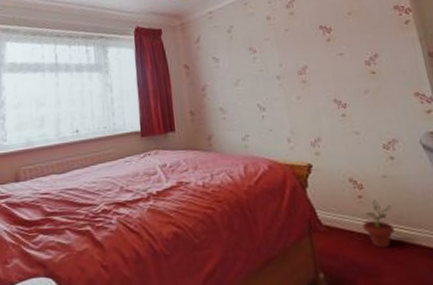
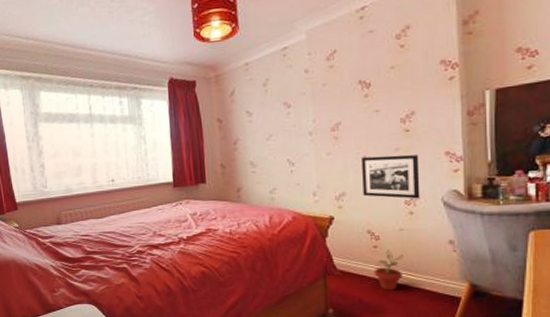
picture frame: none [332,96,398,143] -> present [362,155,420,199]

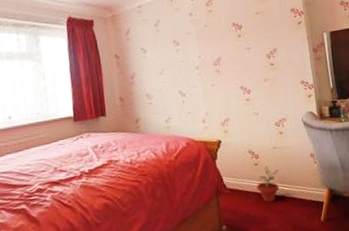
picture frame: present [362,155,420,199] -> none [240,84,286,121]

